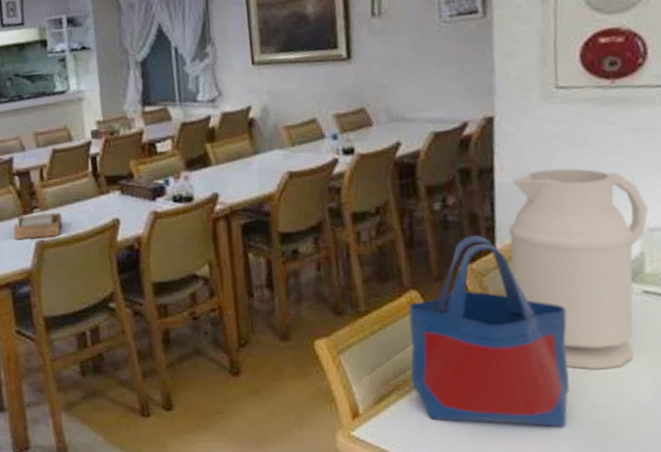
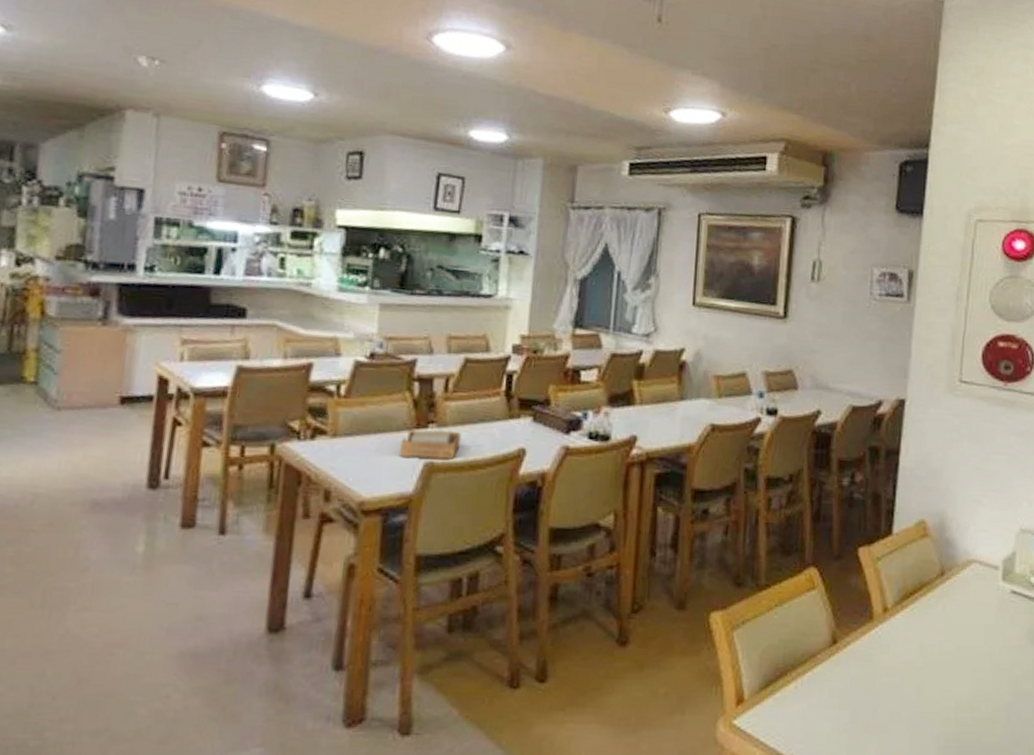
tote bag: present [408,234,570,427] -> none [798,515,947,727]
water jug: present [509,168,649,370] -> none [904,459,1023,668]

